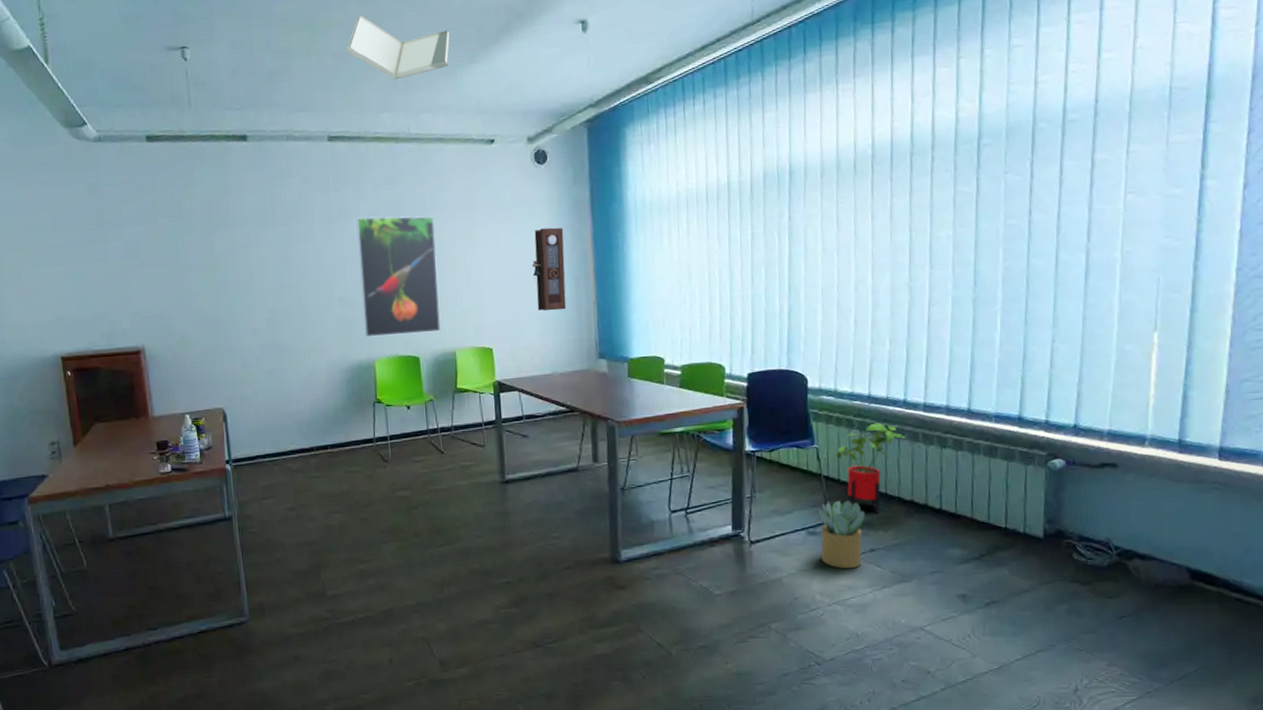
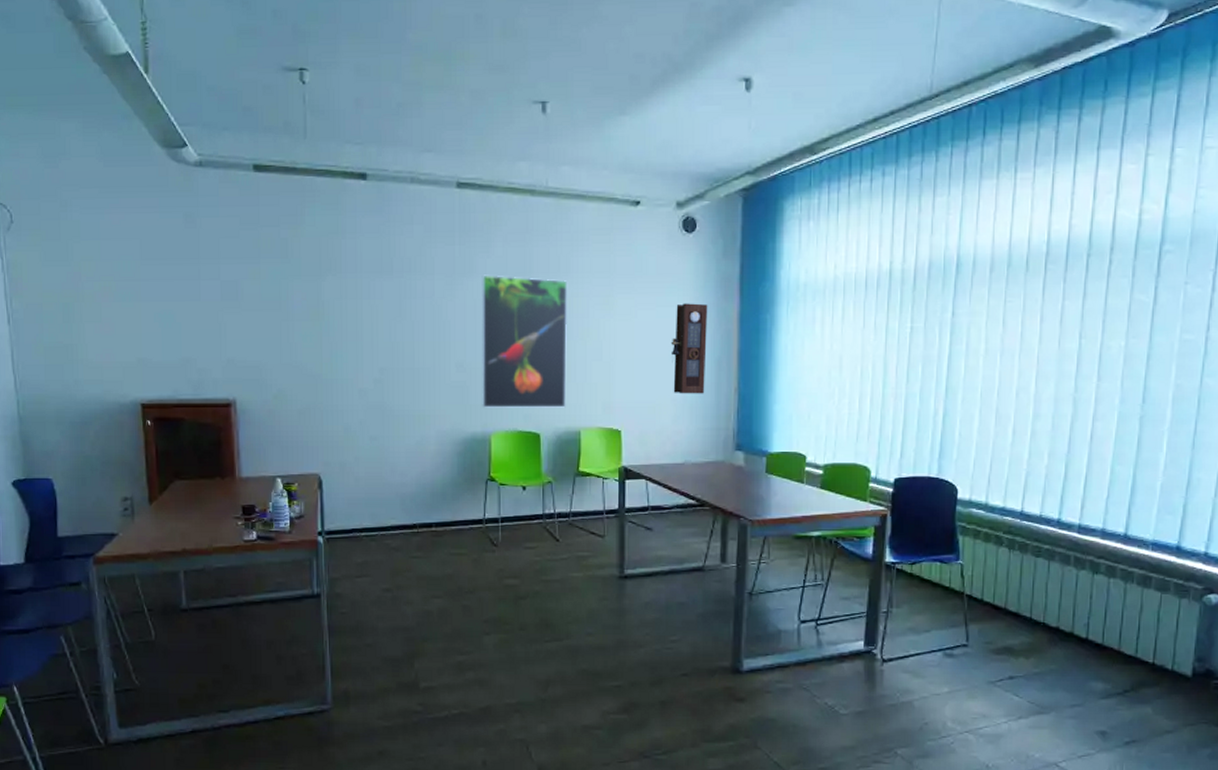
ceiling light: present [346,14,451,80] -> none [484,50,601,126]
potted plant: present [817,499,865,569] -> none [956,621,1006,696]
house plant: present [836,422,906,514] -> none [981,541,1057,640]

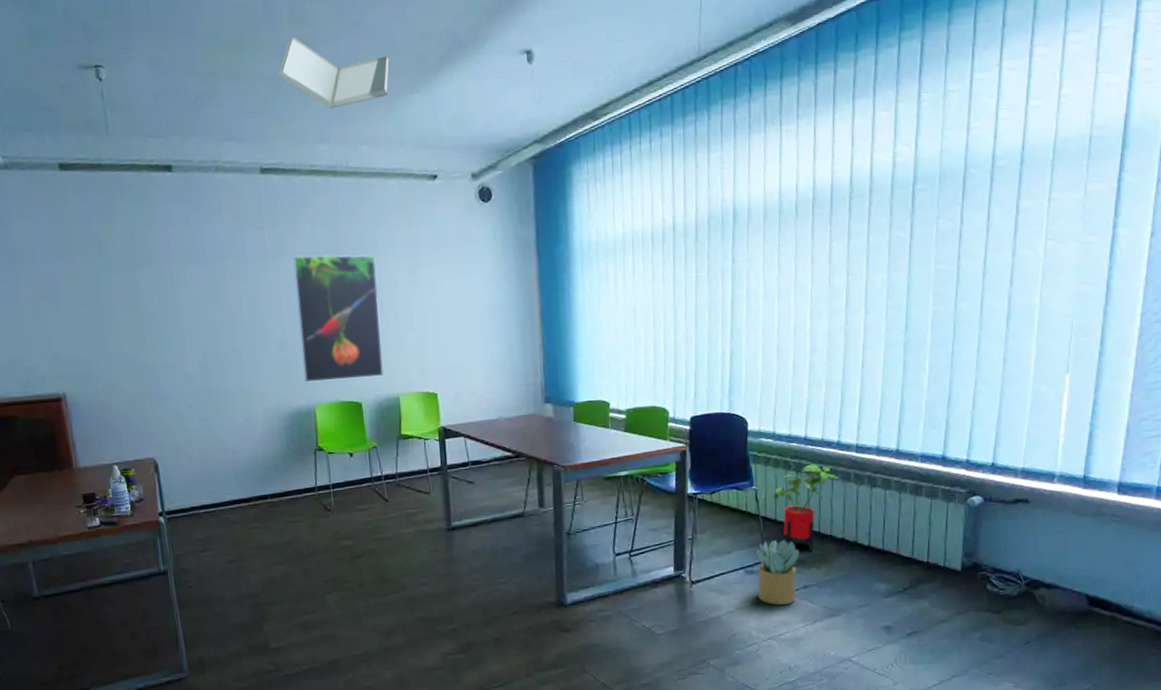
ceiling light: none [484,50,601,126] -> present [278,36,391,109]
pendulum clock: present [670,303,708,394] -> none [477,268,512,355]
potted plant: none [956,621,1006,696] -> present [755,539,799,606]
house plant: none [981,541,1057,640] -> present [773,464,839,552]

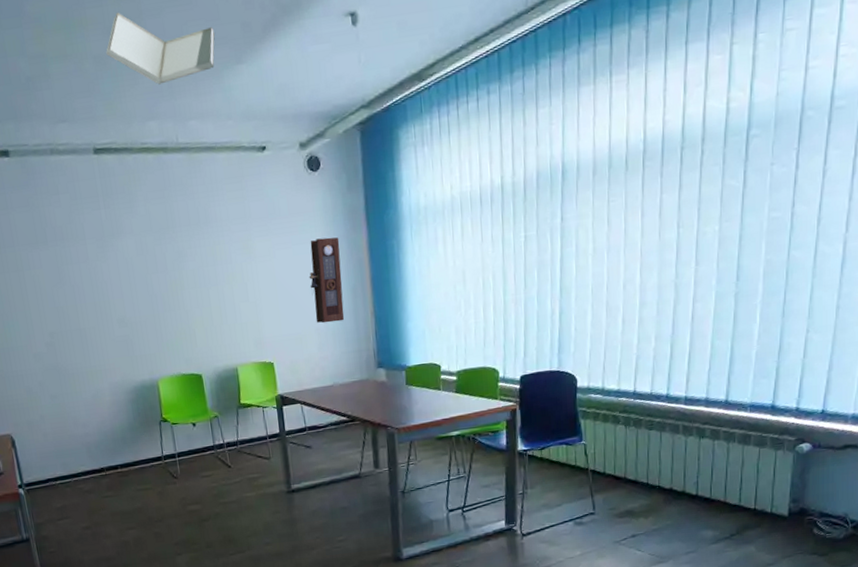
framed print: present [292,255,385,383] -> none [129,230,222,358]
pendulum clock: none [477,268,512,355] -> present [309,237,345,324]
potted plant: present [755,539,799,606] -> none [584,491,628,554]
house plant: present [773,464,839,552] -> none [602,417,667,503]

